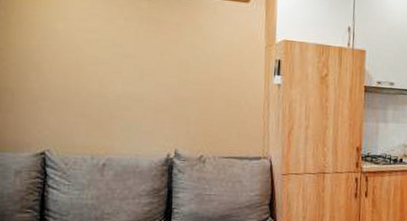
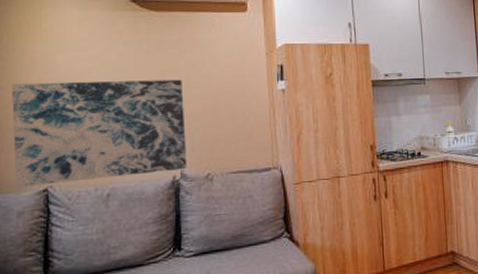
wall art: none [9,45,182,150] -> present [11,79,187,187]

